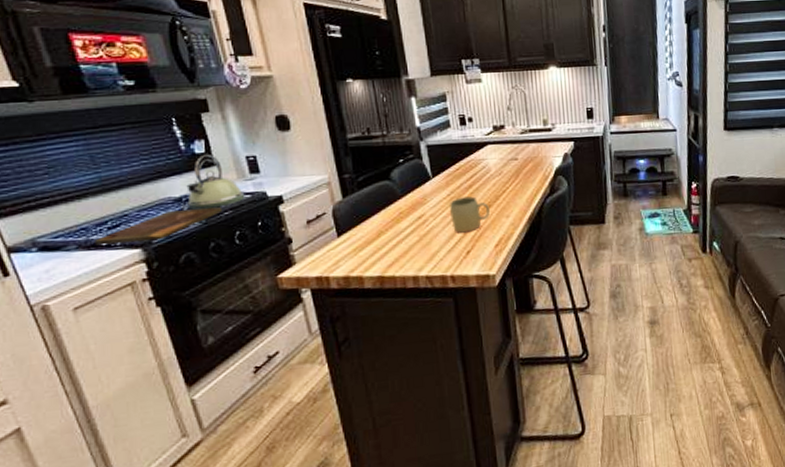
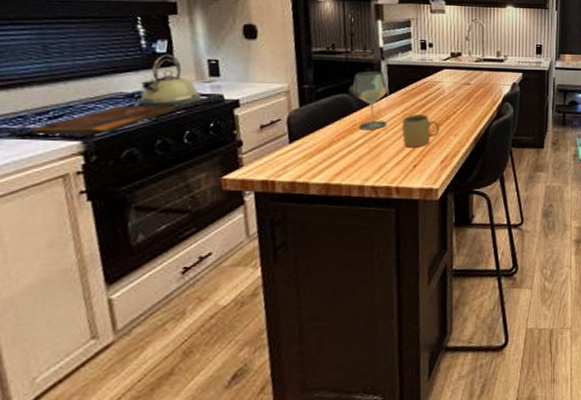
wine glass: none [393,153,433,218] -> present [352,71,388,130]

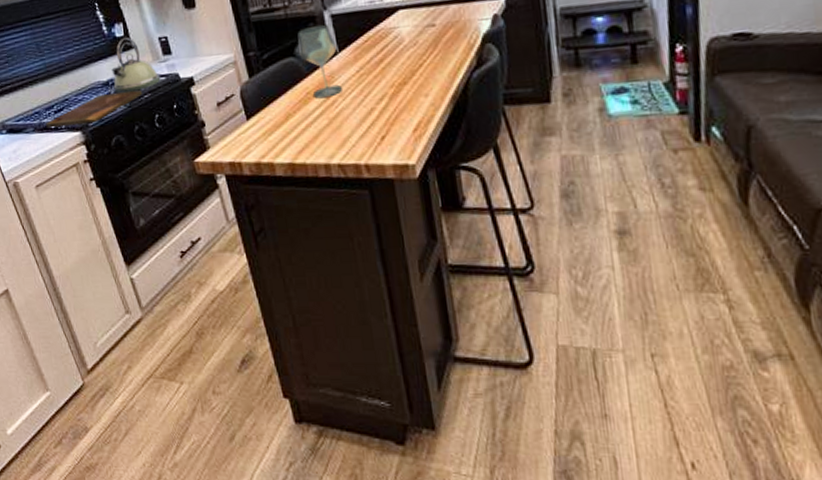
mug: present [402,115,439,148] -> none [359,72,406,115]

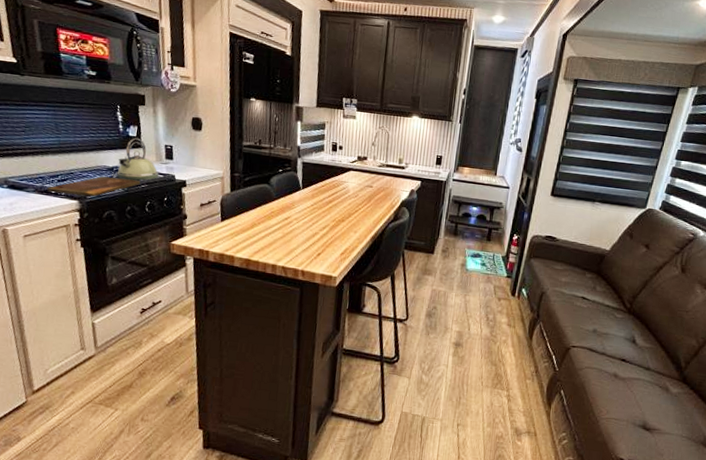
wine glass: present [297,24,342,99] -> none [272,166,302,218]

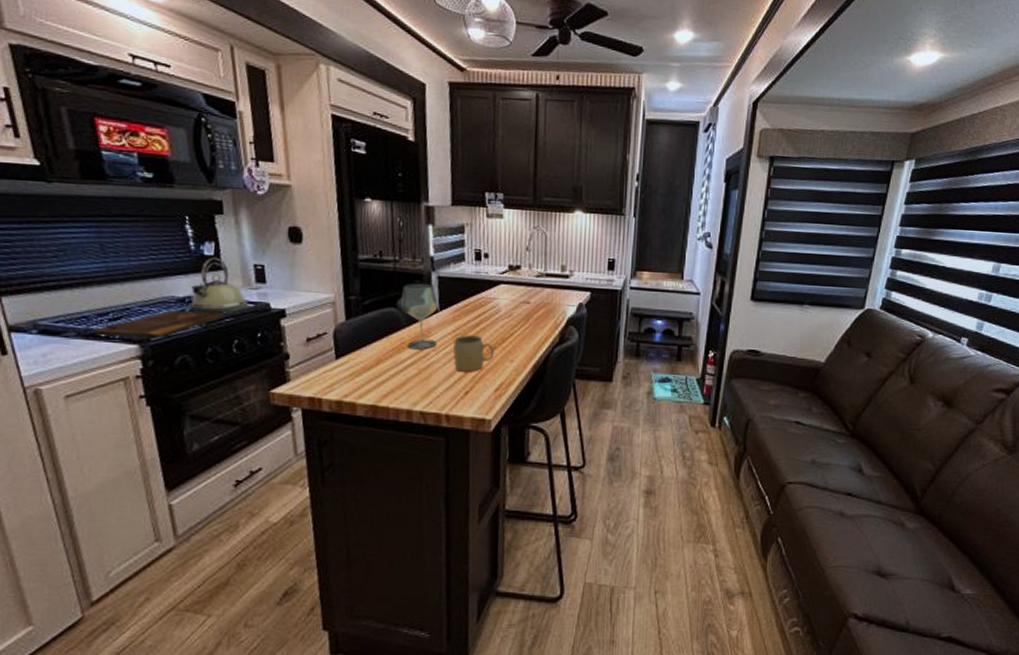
wine glass: none [272,166,302,218] -> present [400,283,439,350]
mug: none [310,209,342,239] -> present [453,335,494,372]

